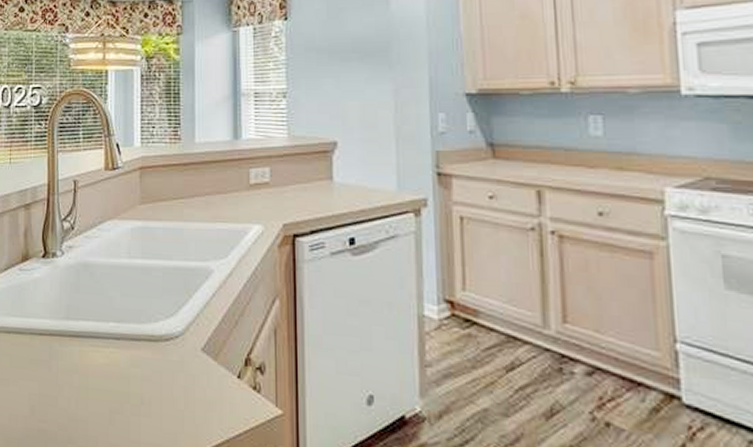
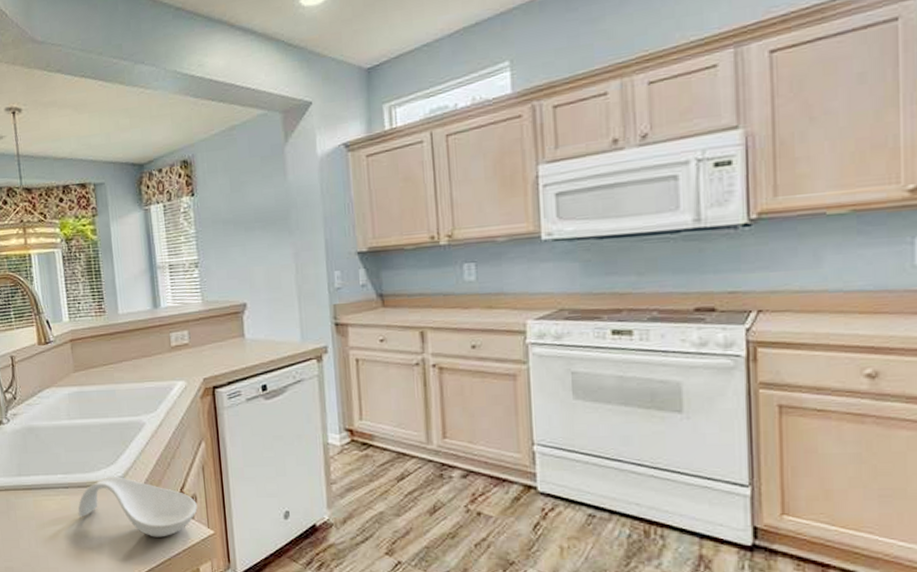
spoon rest: none [128,330,265,412] -> present [78,477,197,537]

